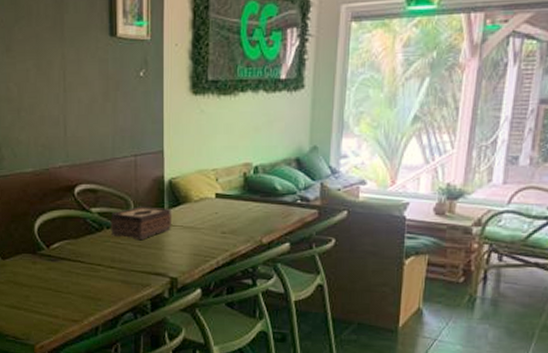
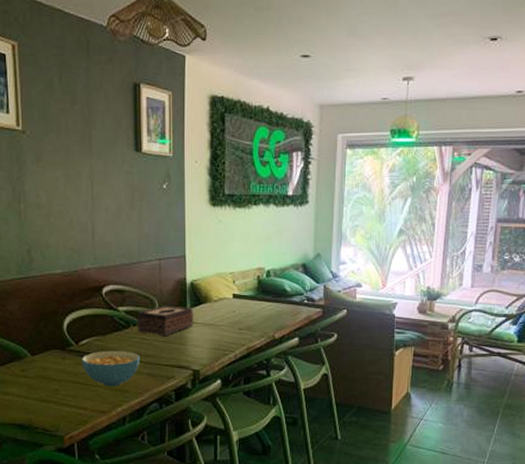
cereal bowl: none [52,255,114,295] -> present [81,350,141,387]

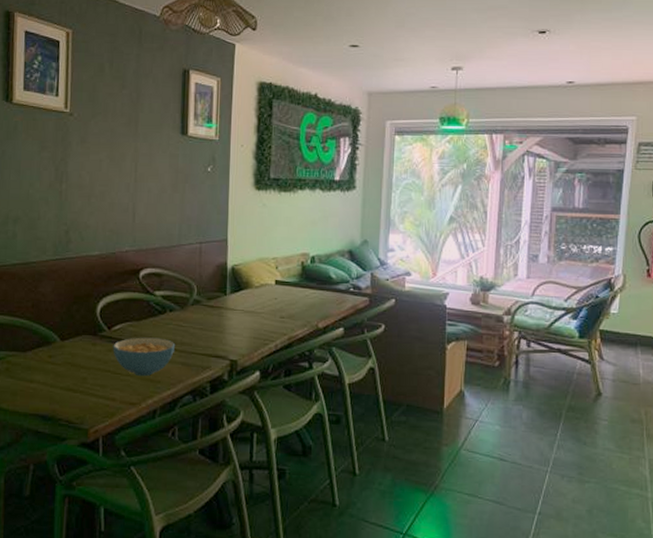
tissue box: present [136,305,193,336] -> none [173,291,233,323]

